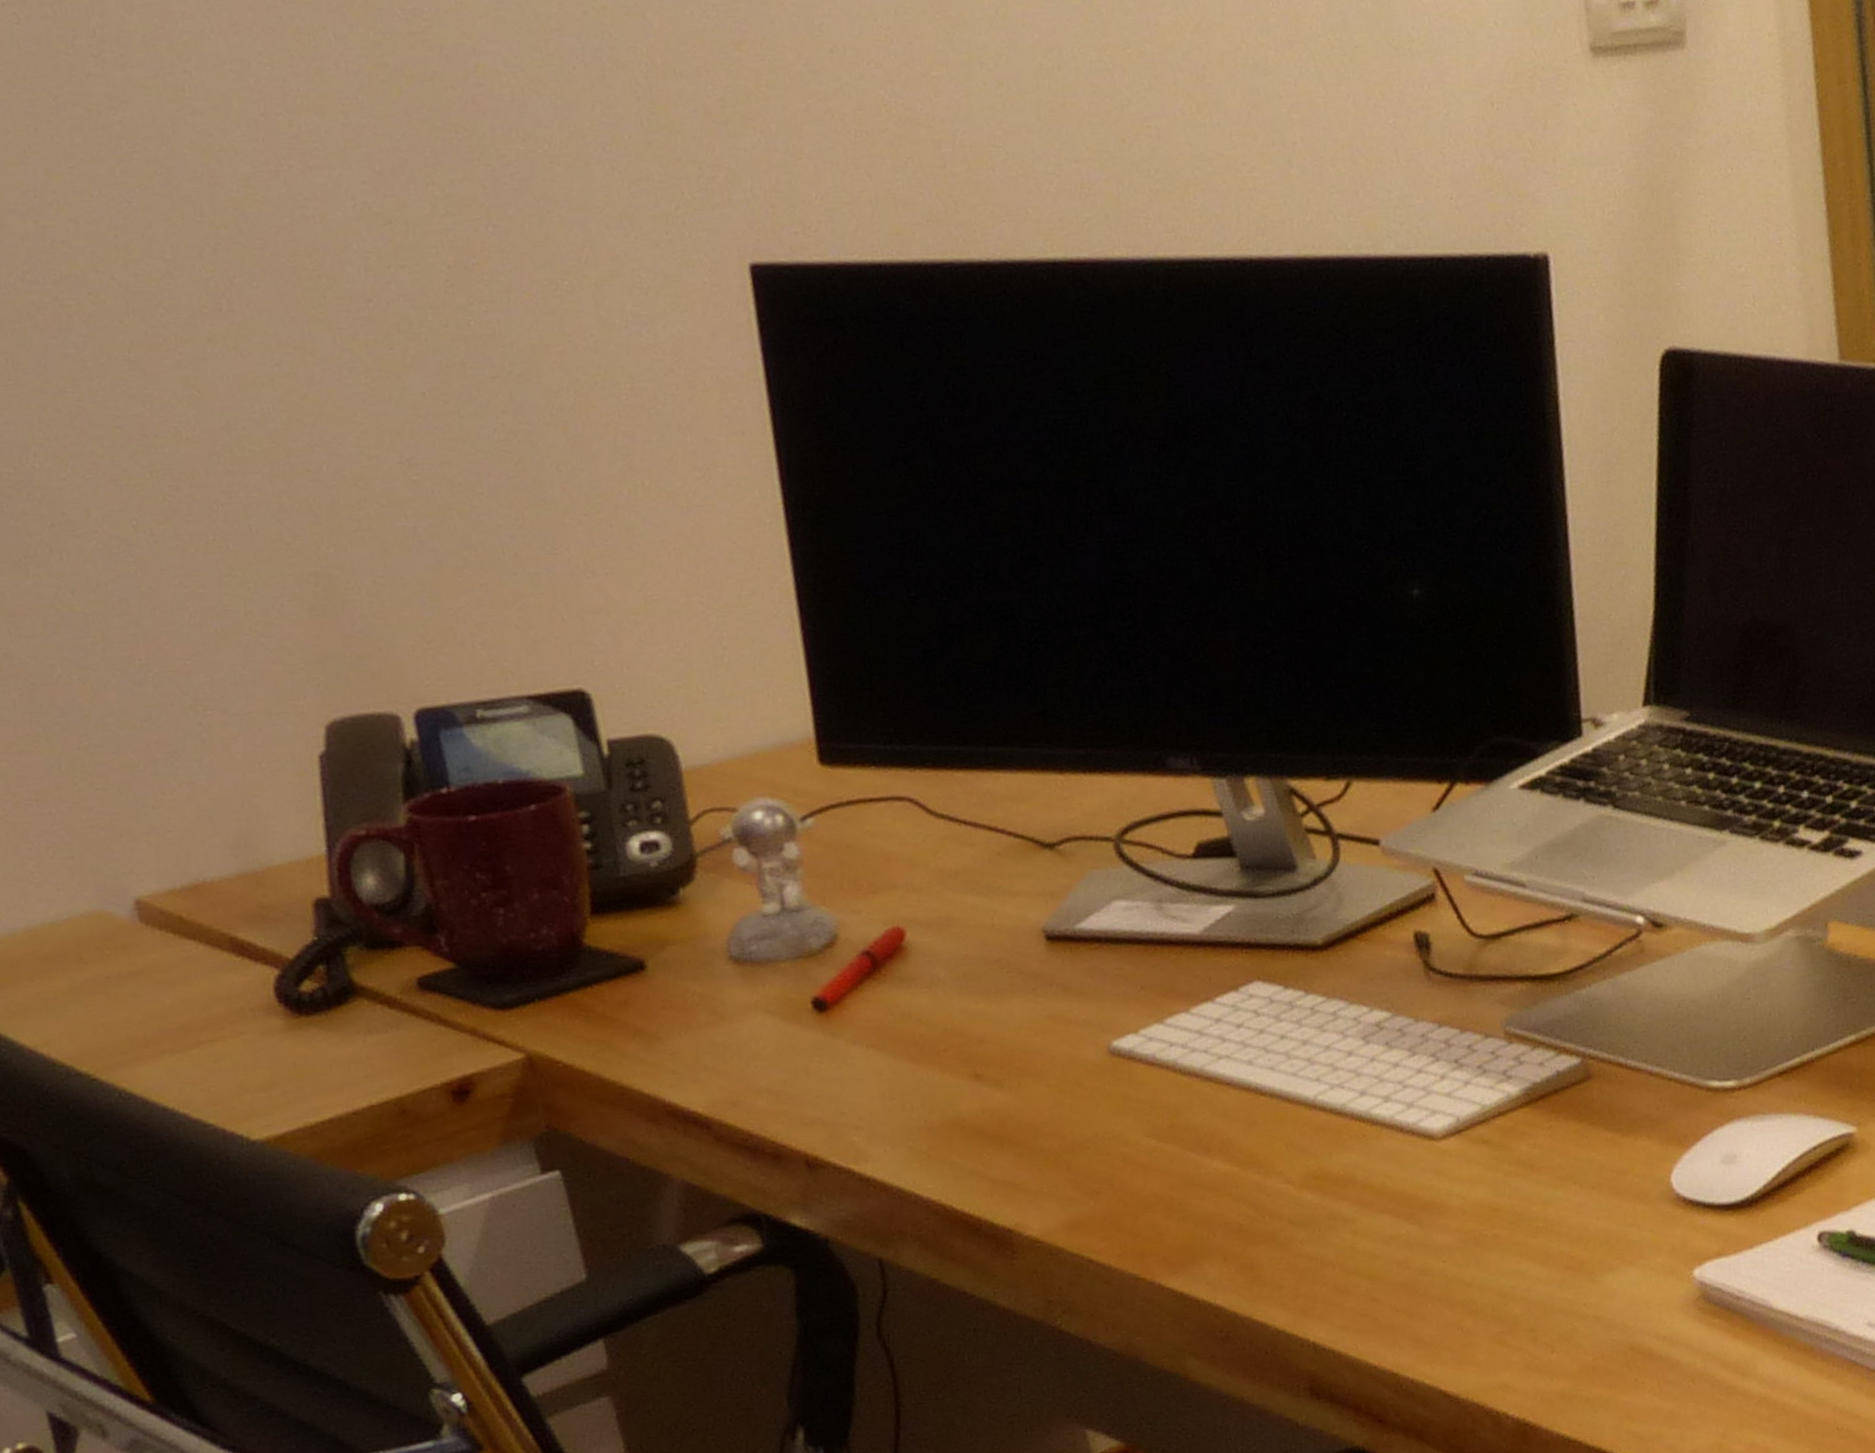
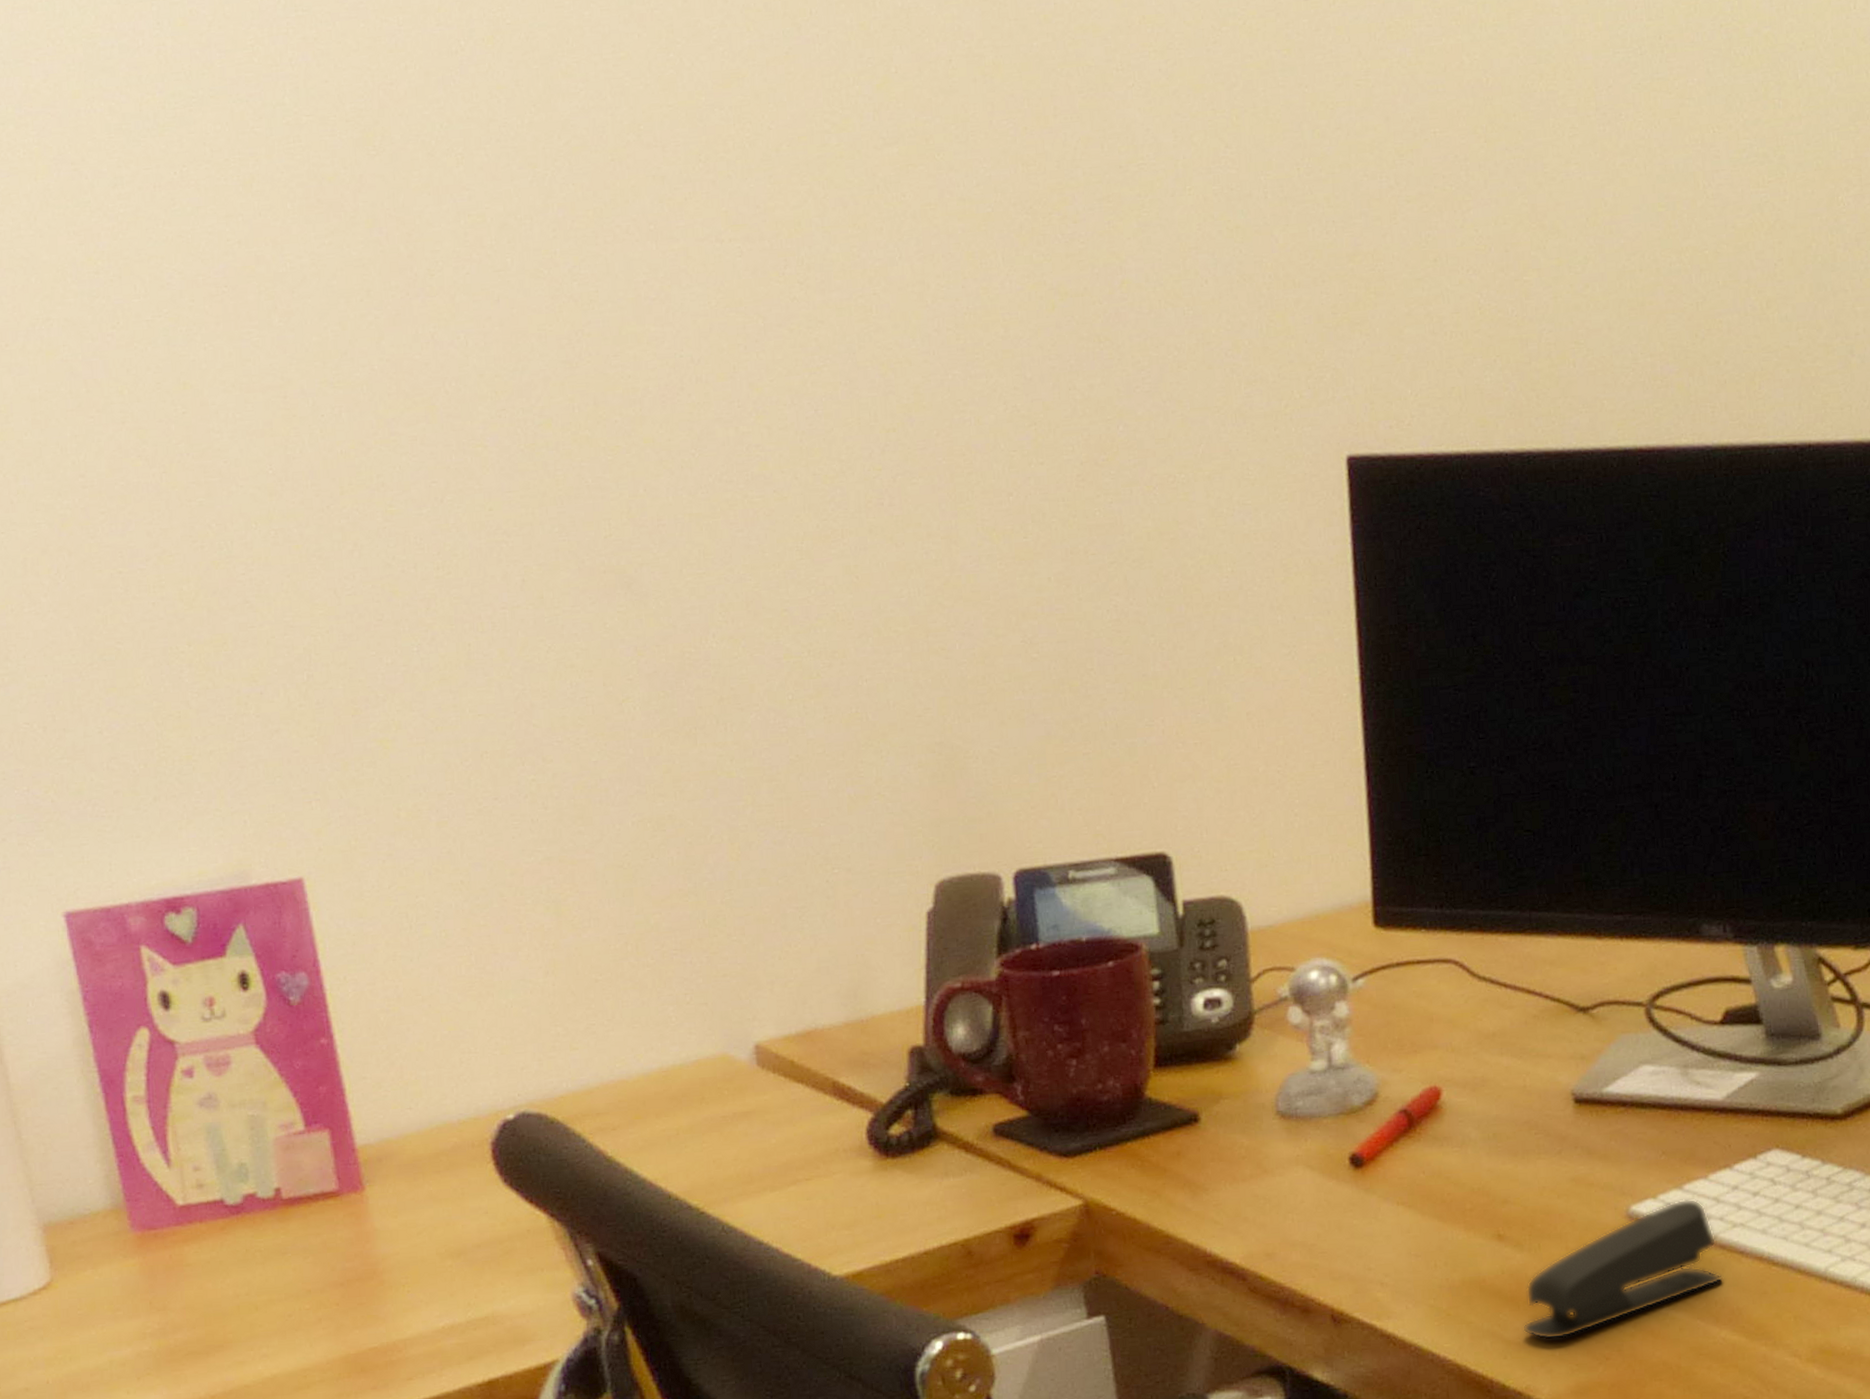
stapler: none [1008,1032,1212,1177] -> present [1523,1198,1724,1340]

